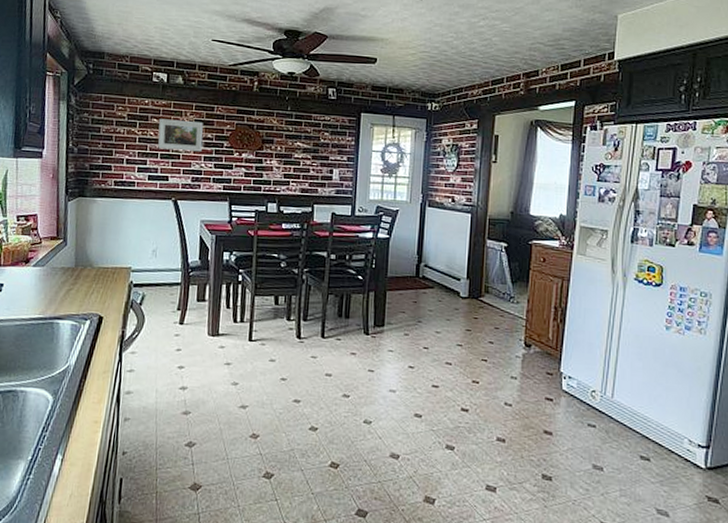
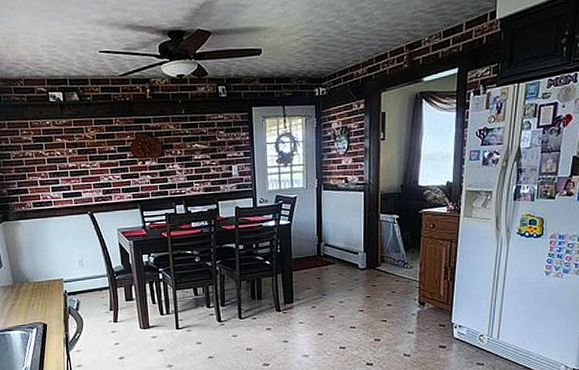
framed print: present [158,118,203,152] -> none [62,136,108,167]

